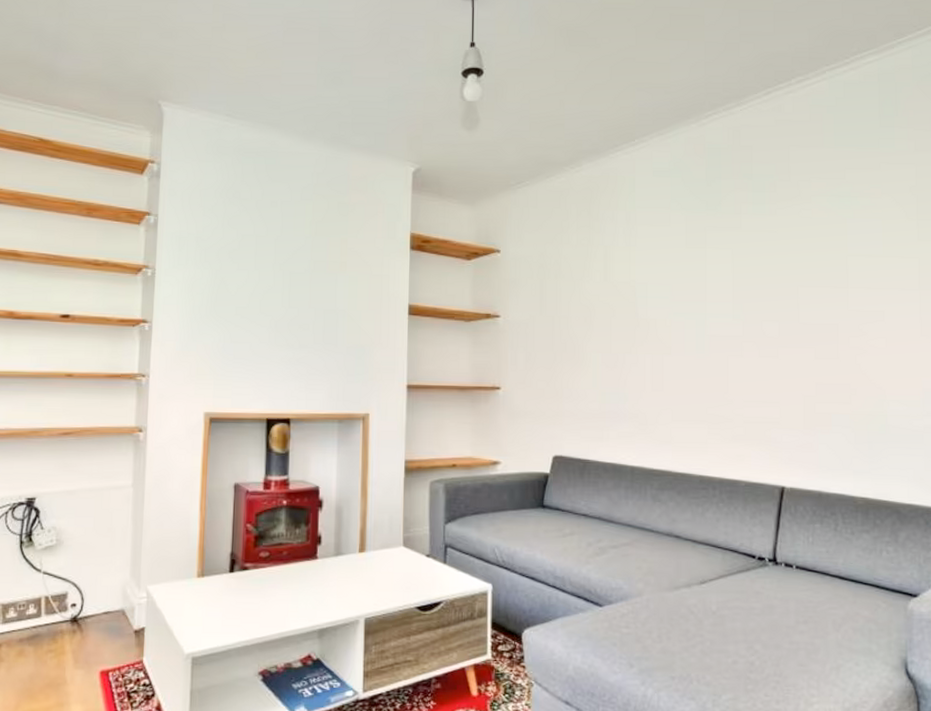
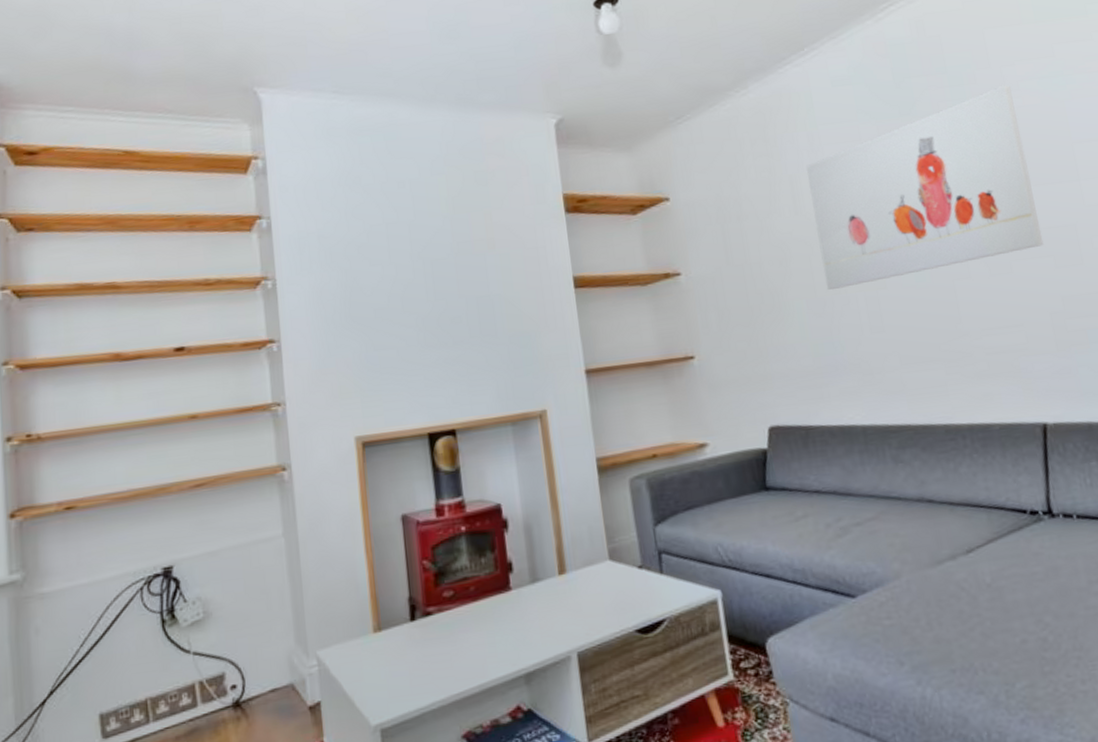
wall art: none [620,197,809,349] -> present [805,85,1044,290]

